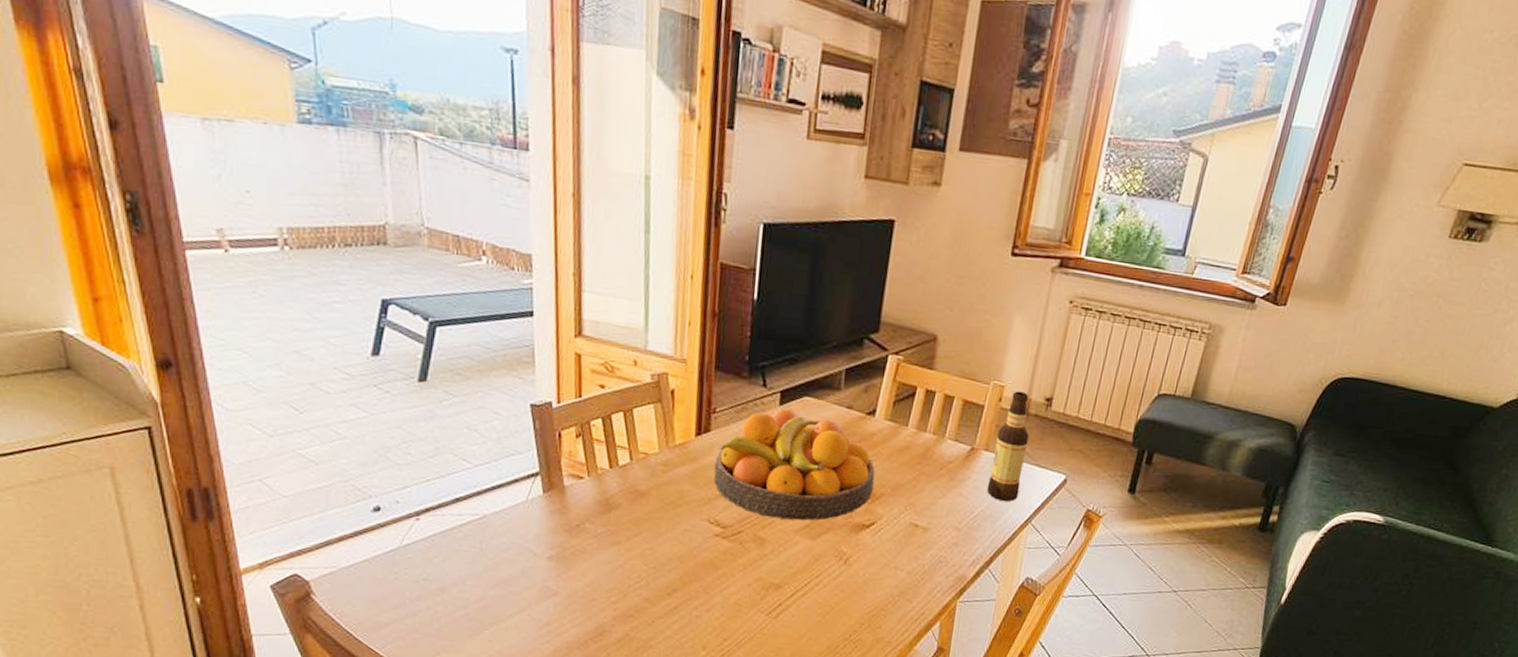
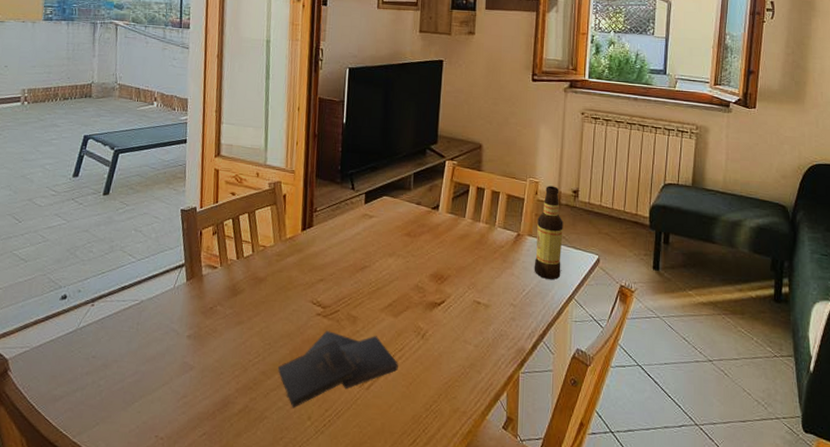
book: none [665,554,814,638] -> present [278,331,398,409]
fruit bowl: present [714,408,875,521] -> none [316,206,442,301]

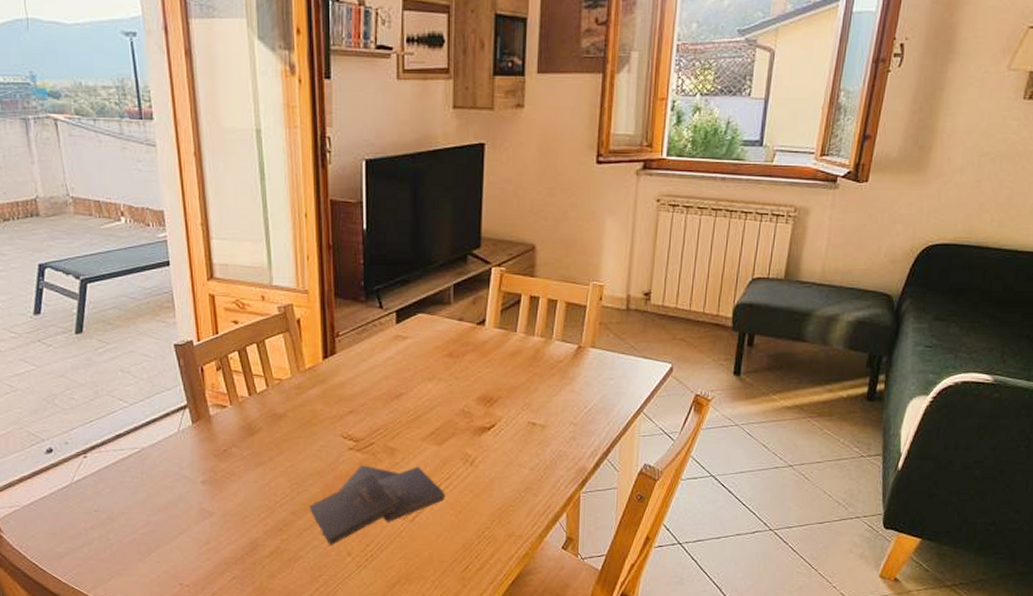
bottle: present [534,186,563,280] -> none [597,289,632,394]

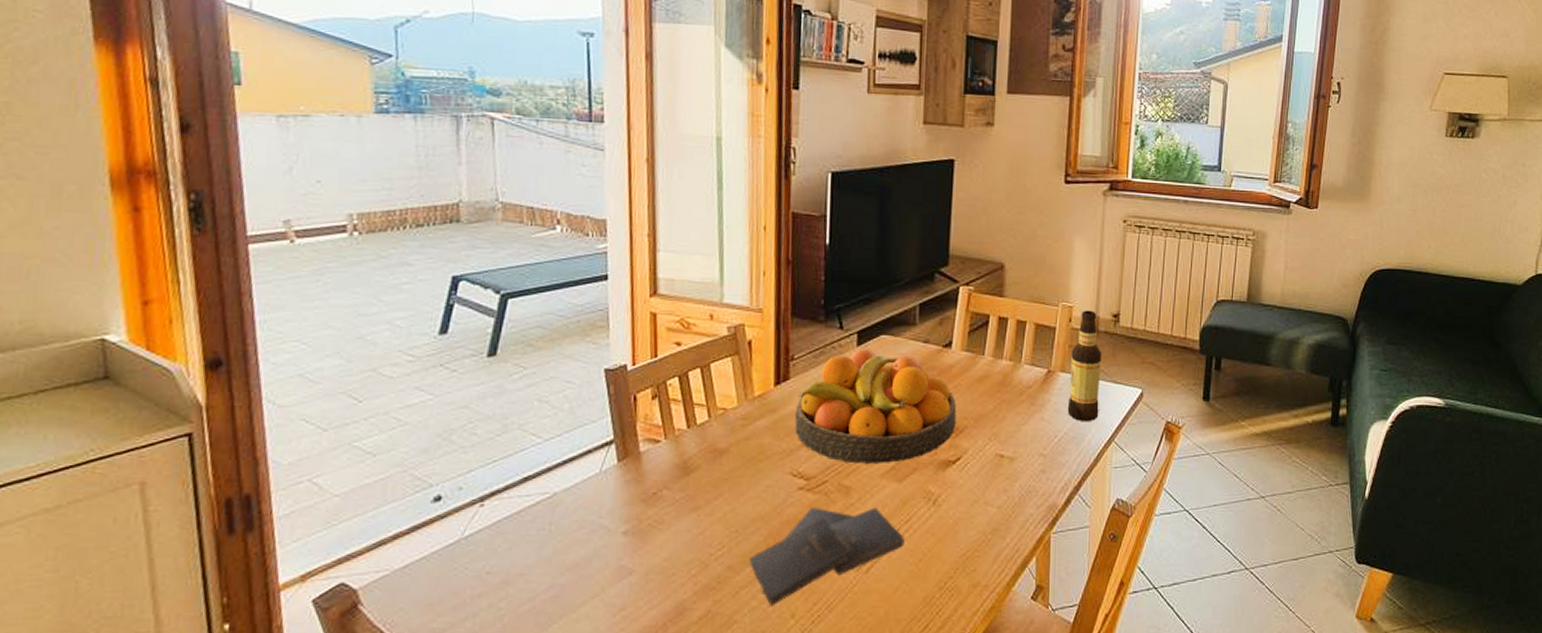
fruit bowl: none [343,326,491,428] -> present [795,349,957,464]
bottle: none [597,289,632,394] -> present [1067,310,1102,422]

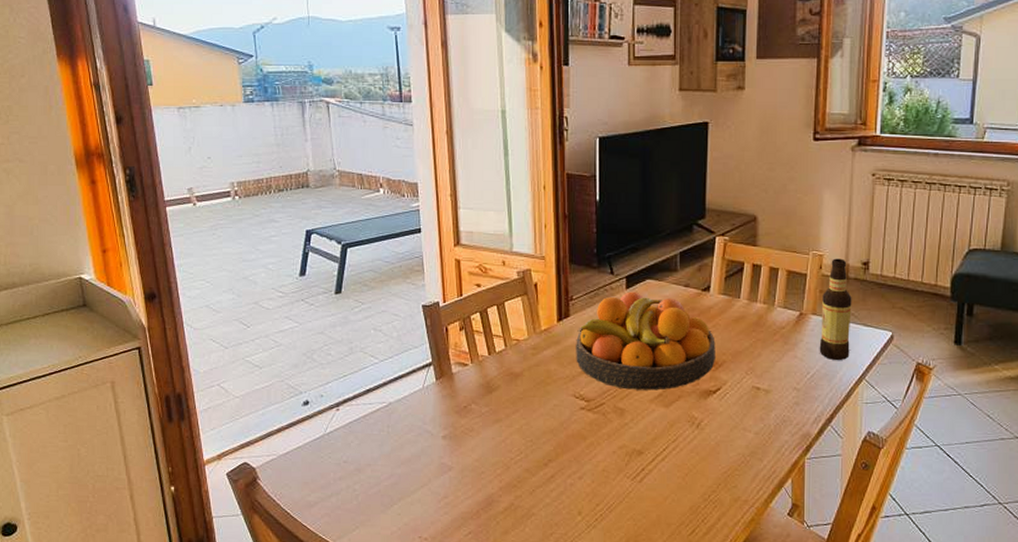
book: present [749,507,905,607] -> none [543,425,672,505]

